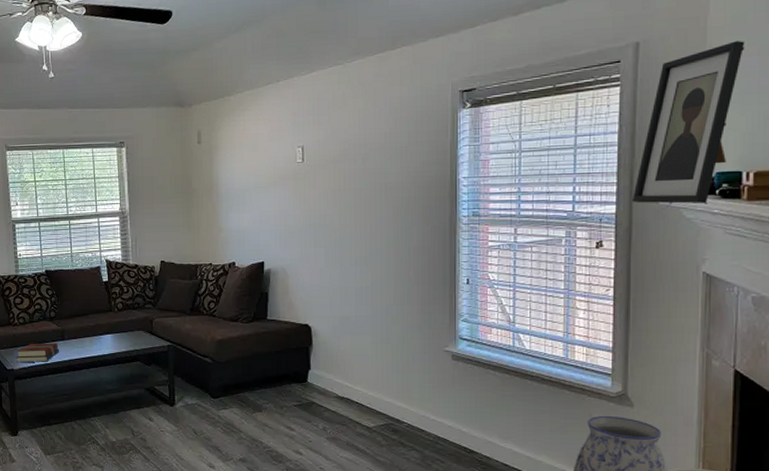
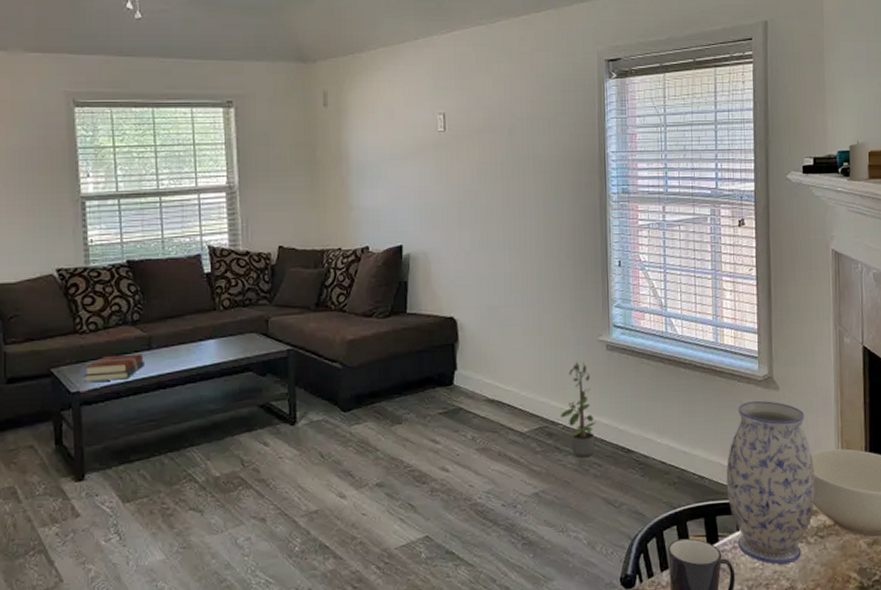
potted plant: none [406,369,441,453] -> present [561,362,597,457]
picture frame: present [633,41,745,204] -> none [768,26,855,182]
candle: none [725,161,755,202] -> present [847,140,869,181]

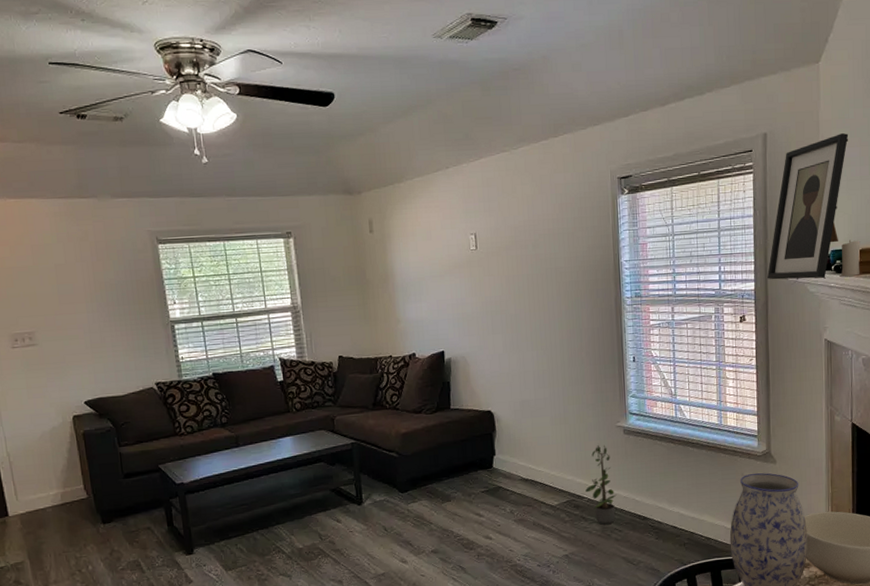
books: present [84,354,146,383] -> none [186,450,235,476]
picture frame: none [768,26,855,182] -> present [767,133,849,280]

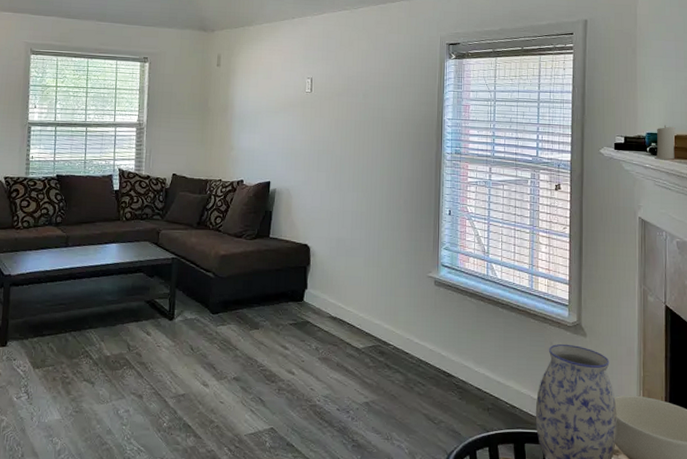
potted plant: present [585,445,617,525] -> none [392,293,423,376]
picture frame: present [767,133,849,280] -> none [584,28,665,158]

